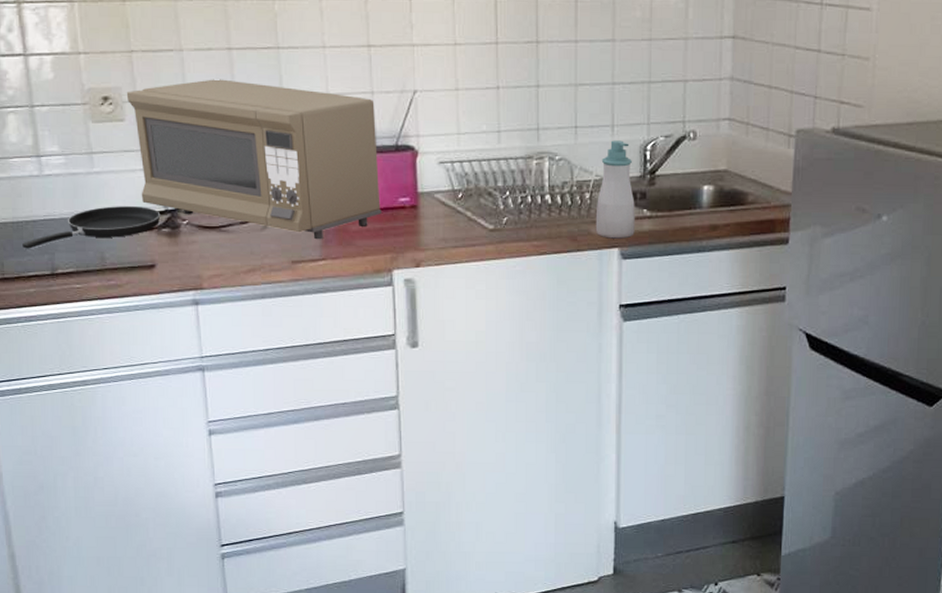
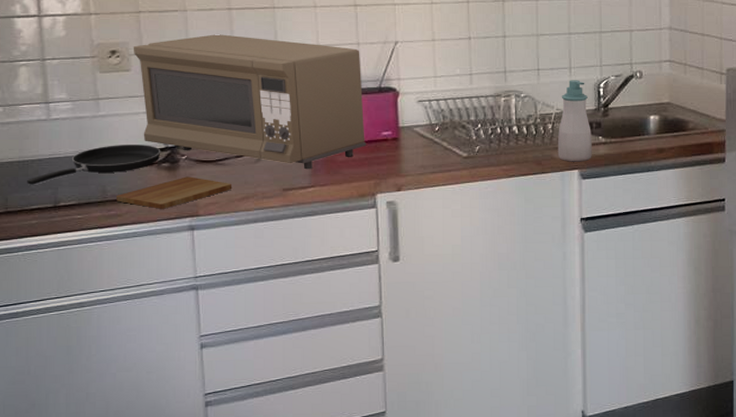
cutting board: none [116,244,238,280] -> present [117,176,232,209]

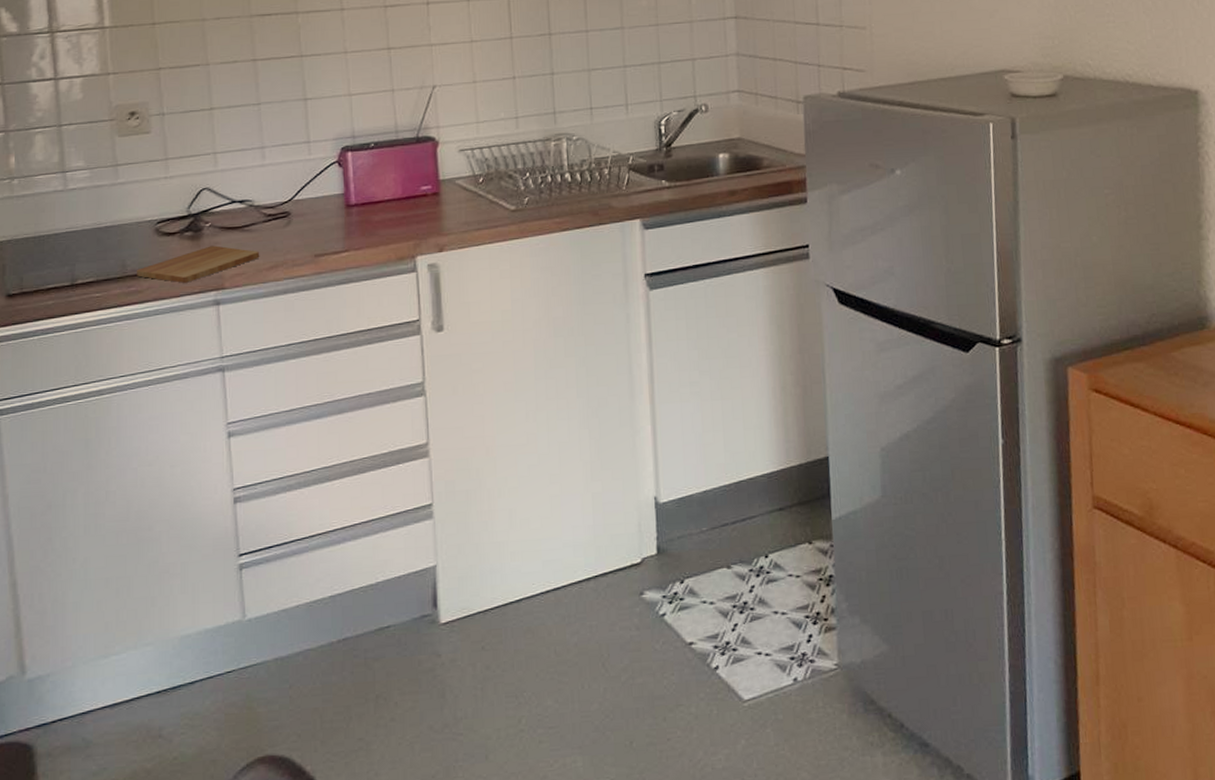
frying pan: present [27,145,161,185] -> none [43,212,184,262]
microwave: present [133,34,366,170] -> none [153,88,404,232]
soap bottle: present [557,80,592,163] -> none [615,118,655,212]

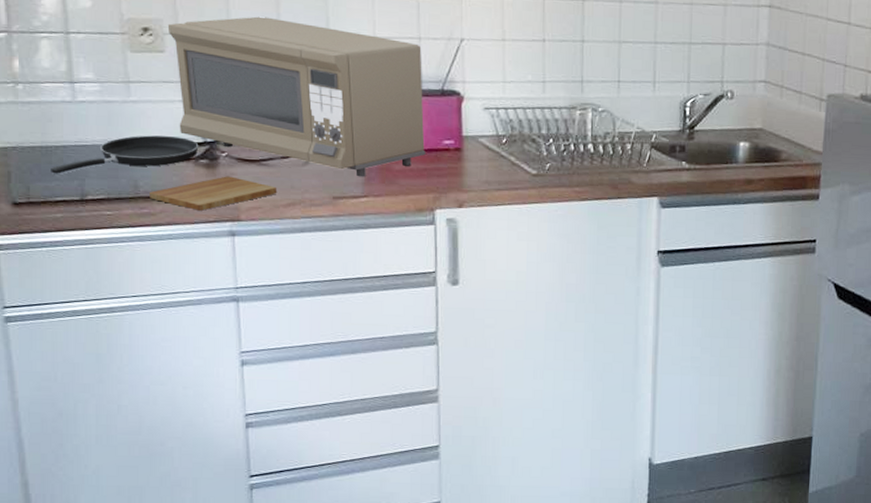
frying pan: none [43,212,184,262] -> present [51,135,199,174]
microwave: none [153,88,404,232] -> present [167,16,426,177]

